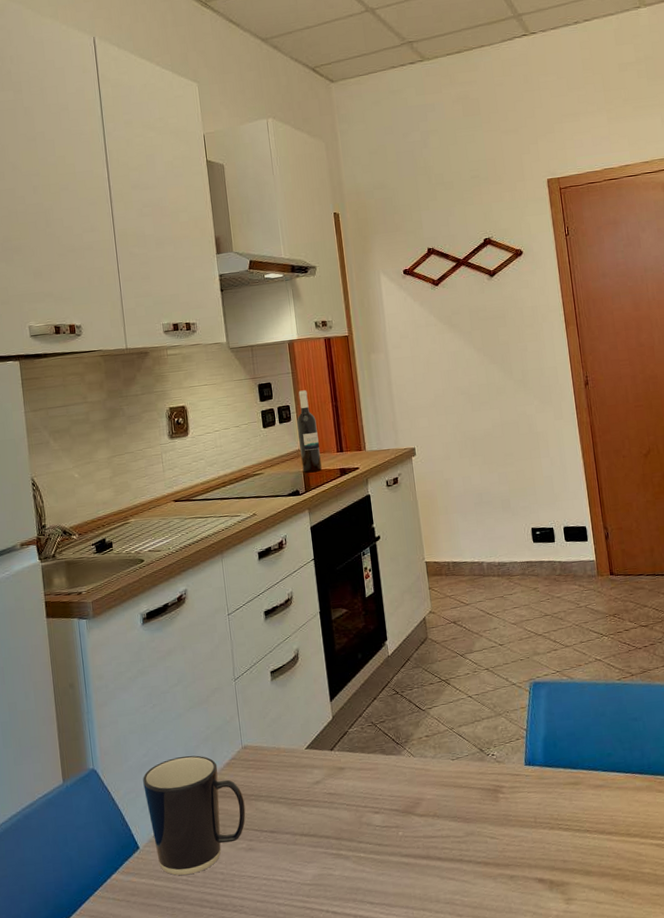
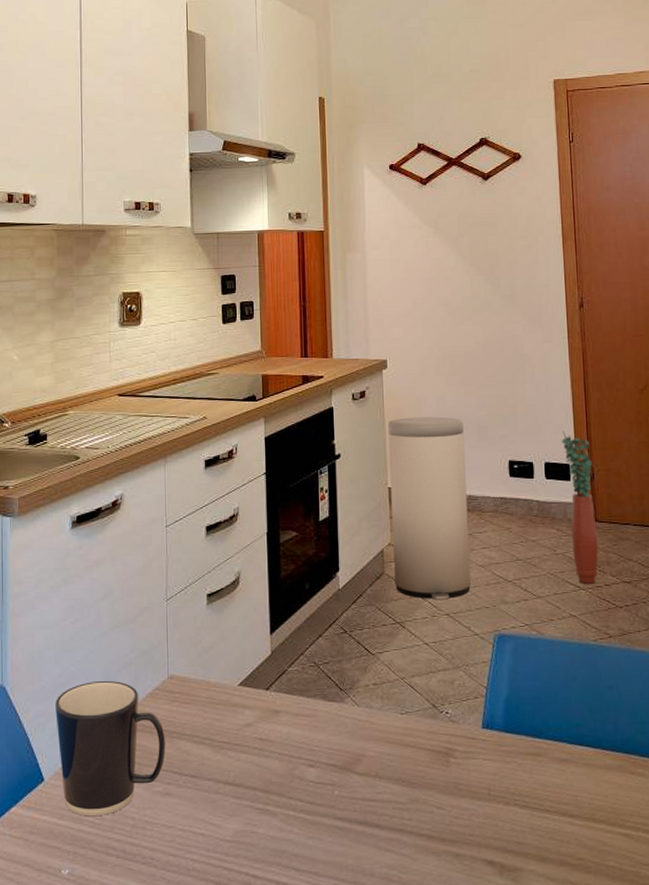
wine bottle: present [296,390,322,474] -> none [259,286,283,378]
pedal bin: none [420,494,506,658] -> present [387,416,471,600]
vase: none [578,497,617,631] -> present [562,431,599,584]

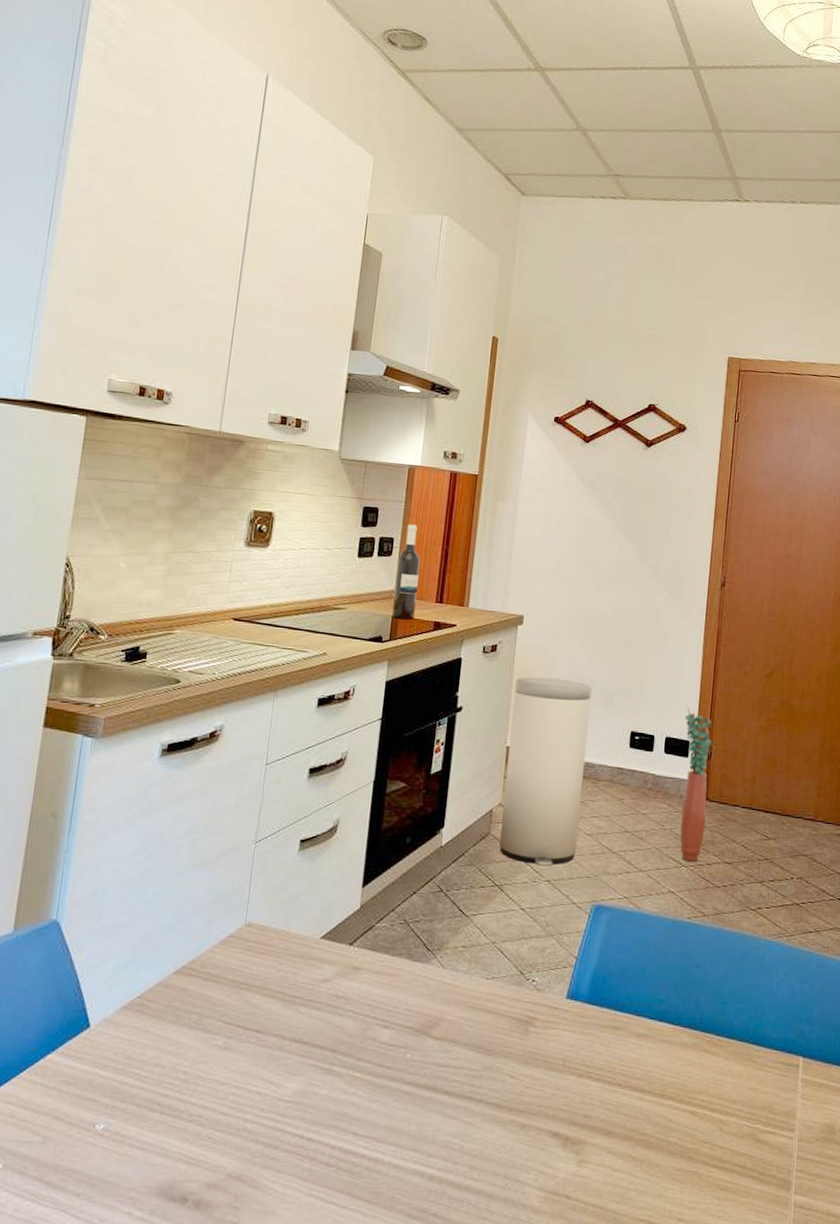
mug: present [55,680,166,817] -> none [110,922,233,1069]
wine bottle: none [259,286,283,378] -> present [392,524,421,621]

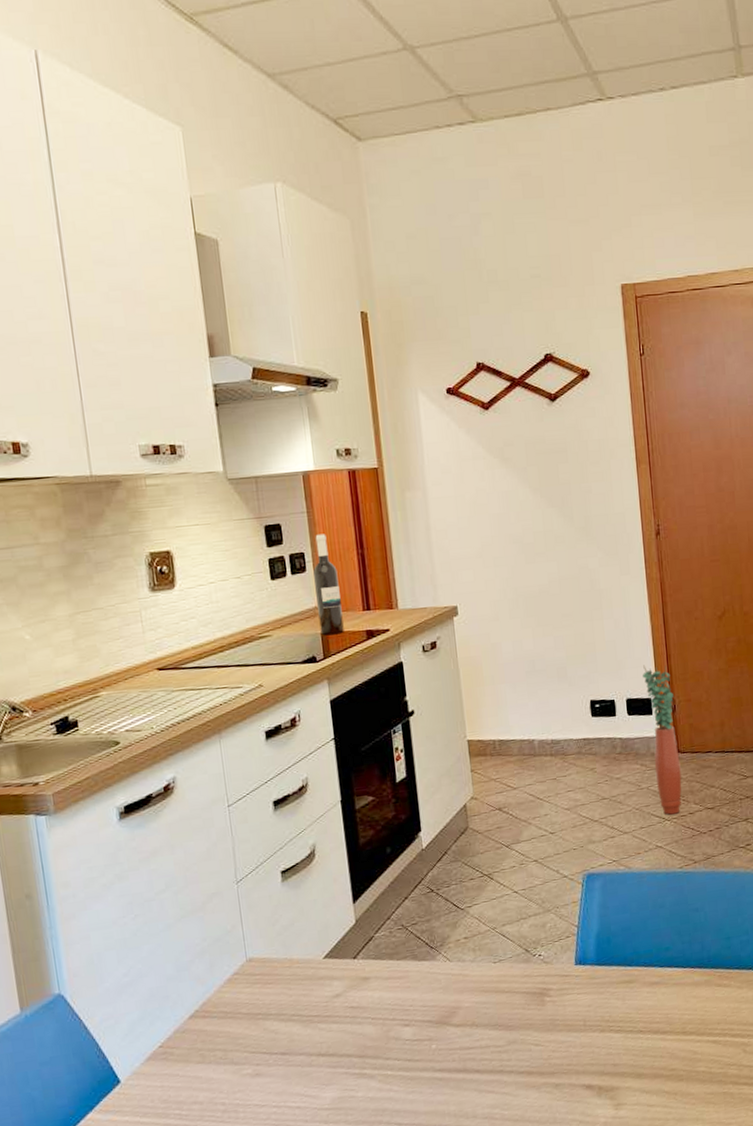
pedal bin: present [499,676,592,866] -> none [462,661,558,849]

